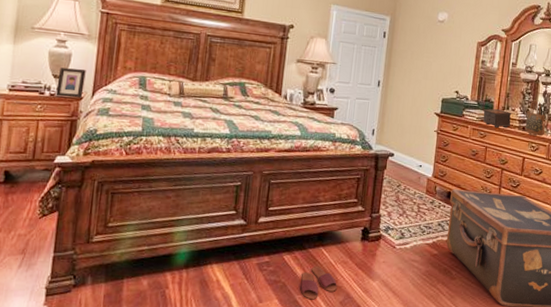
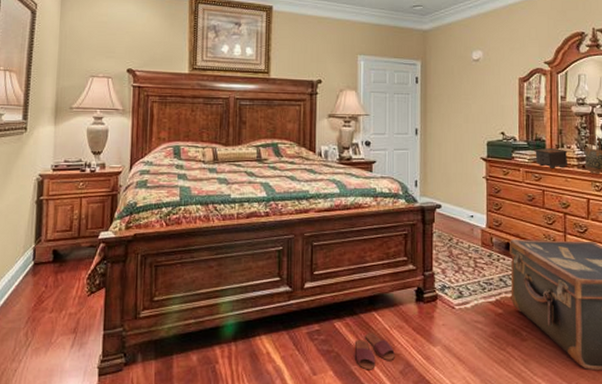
picture frame: present [55,67,86,98] -> none [96,144,123,173]

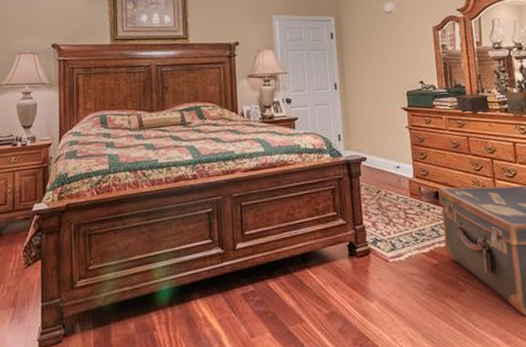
slippers: present [355,332,395,370] -> none [291,290,332,330]

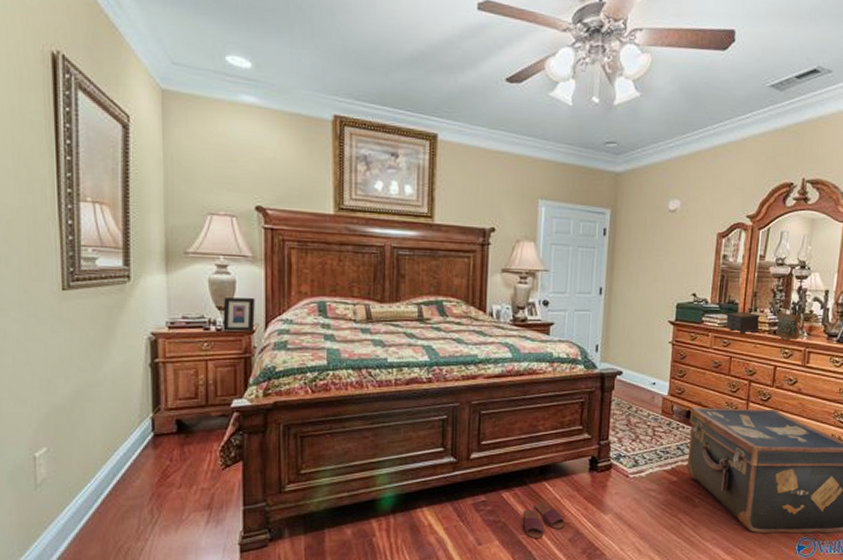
picture frame: none [27,117,51,146] -> present [223,297,255,332]
slippers: none [291,290,332,330] -> present [523,502,565,539]

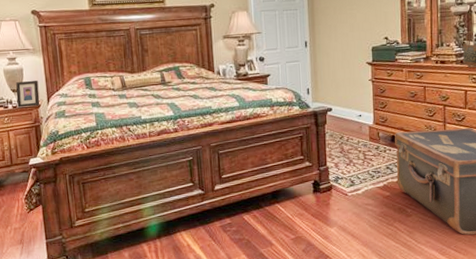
slippers: present [523,502,565,539] -> none [263,221,298,252]
jewelry box: present [725,312,761,335] -> none [415,47,448,67]

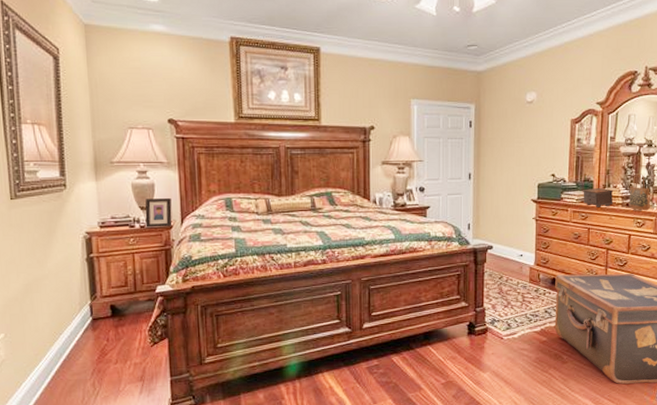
jewelry box: none [415,47,448,67] -> present [582,188,614,208]

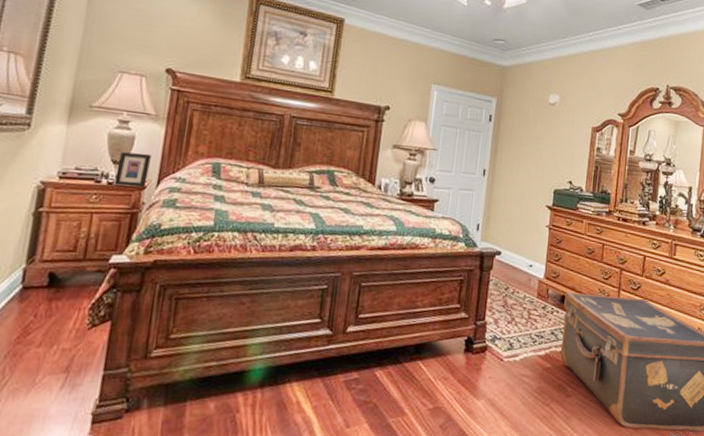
jewelry box: present [582,188,614,208] -> none [598,201,631,224]
handbag: present [621,173,651,212] -> none [638,191,667,233]

